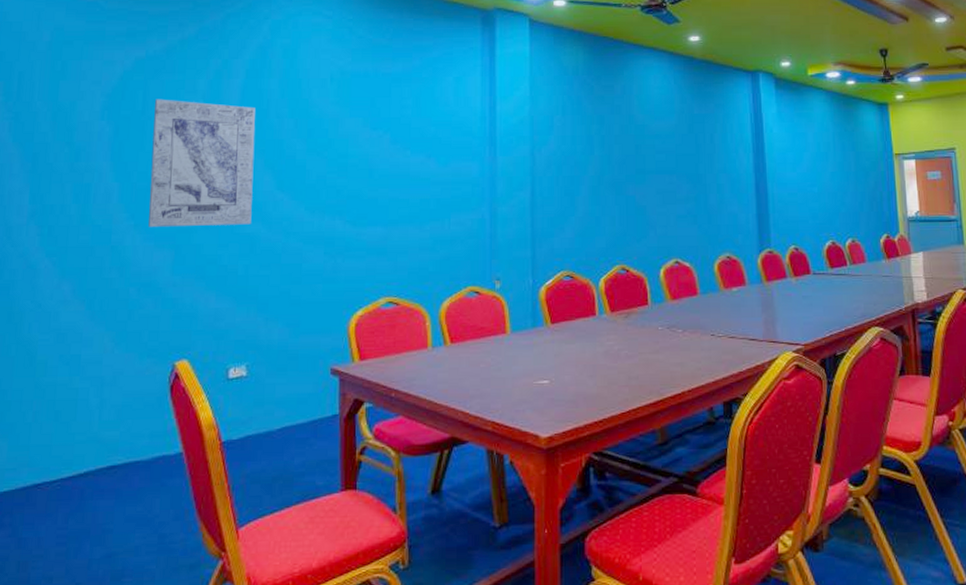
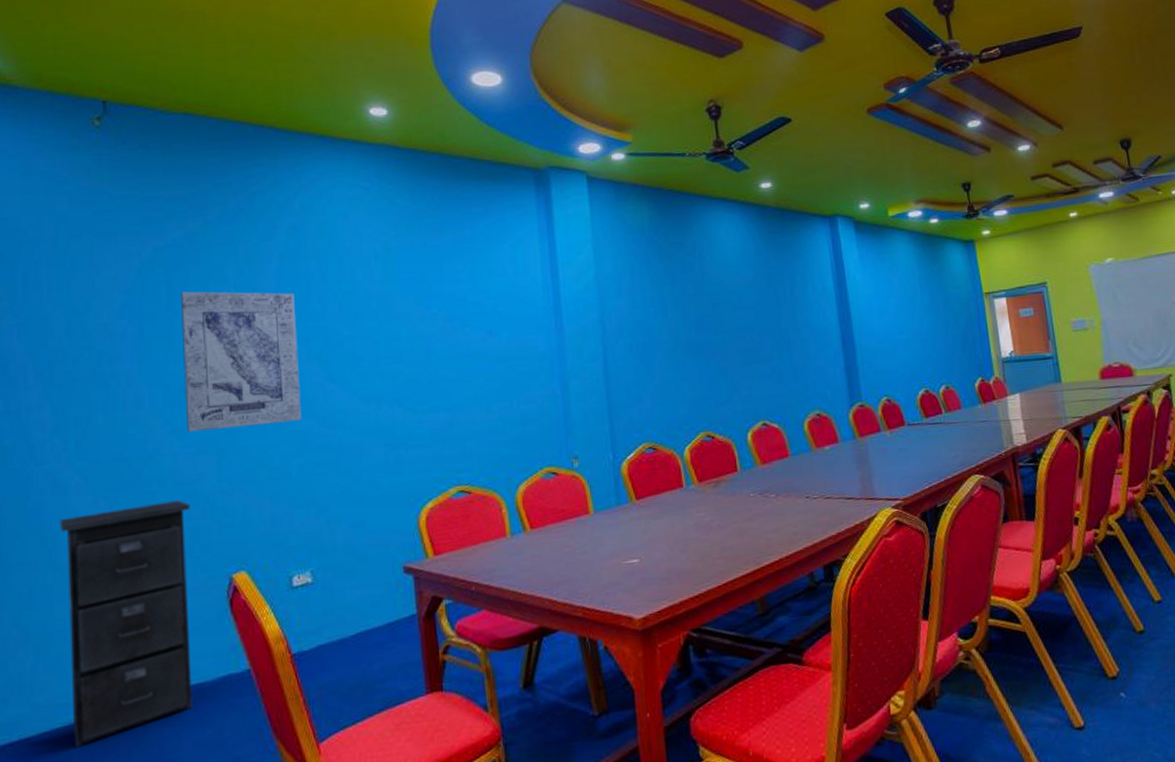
filing cabinet: none [18,289,144,511] -> present [59,500,193,748]

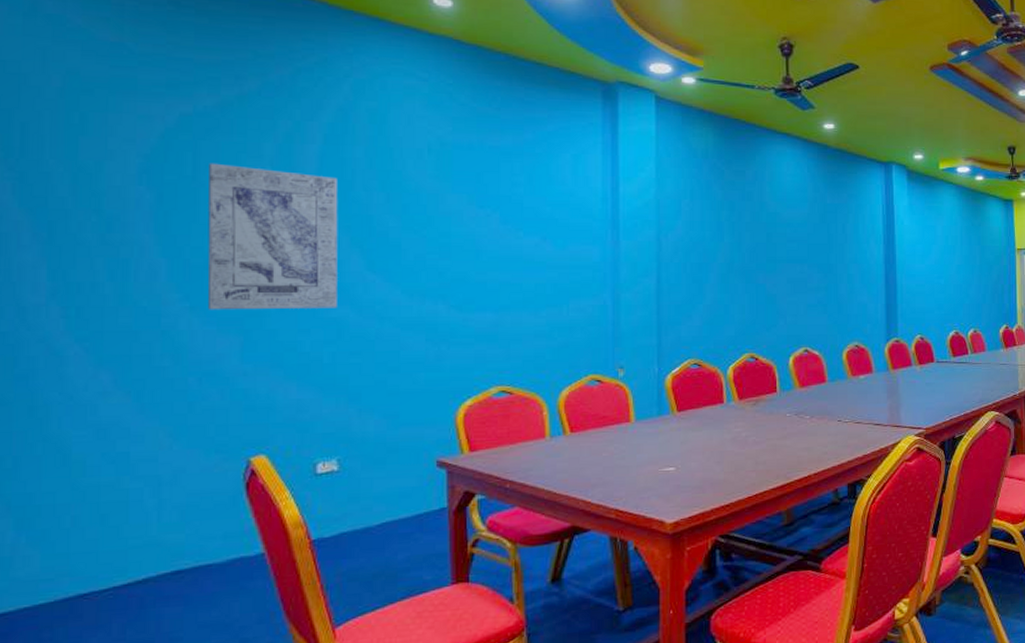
filing cabinet: present [59,500,193,748] -> none [53,379,207,625]

